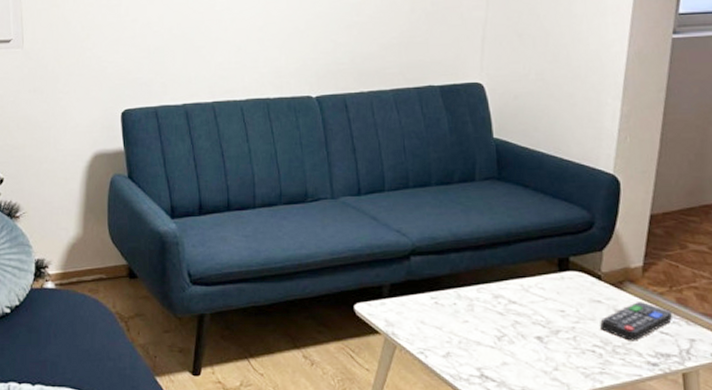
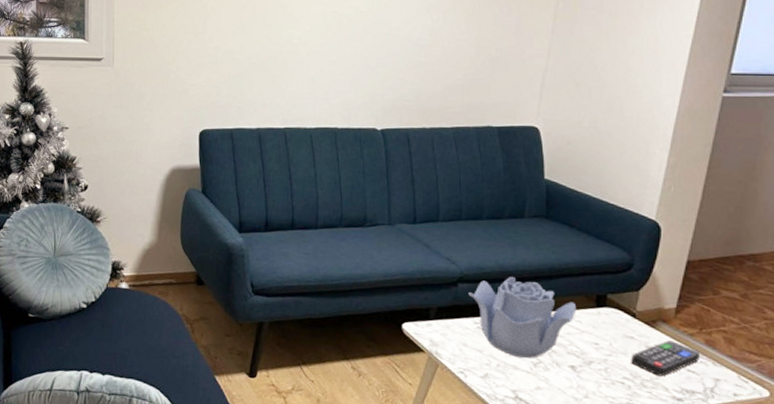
decorative bowl: none [422,246,539,332] -> present [468,277,577,358]

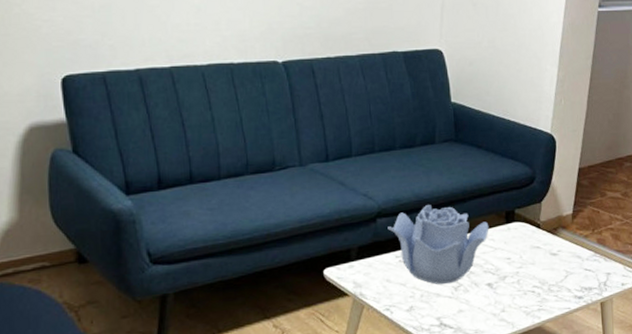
remote control: present [631,340,701,377] -> none [539,245,595,280]

